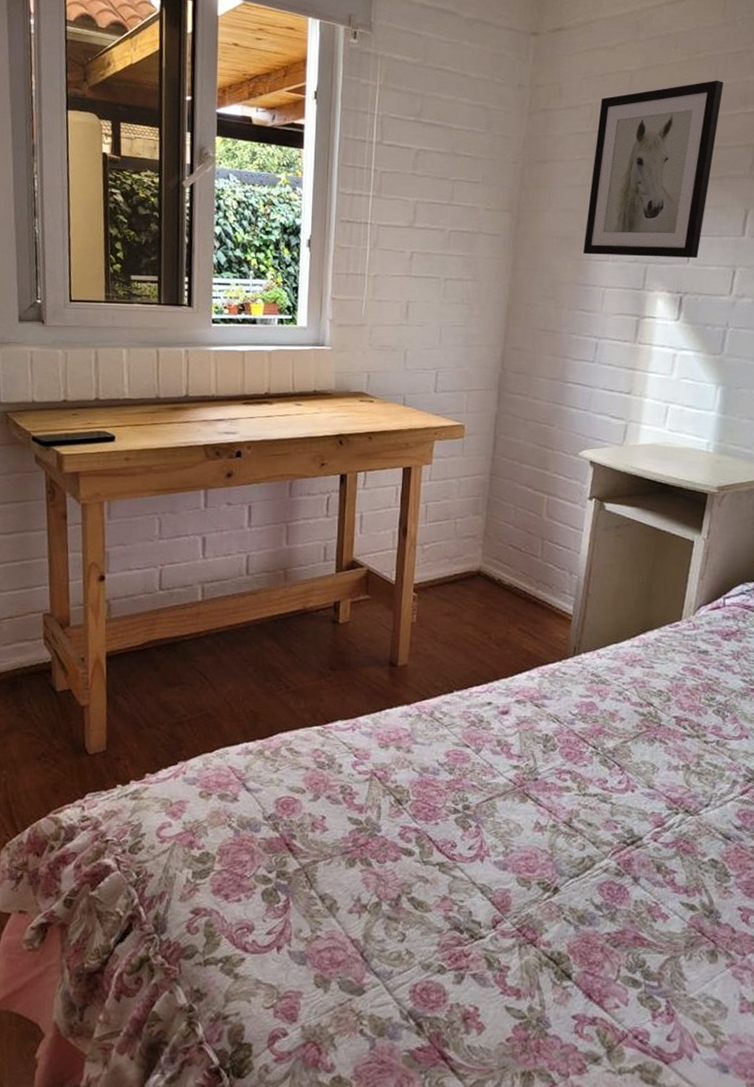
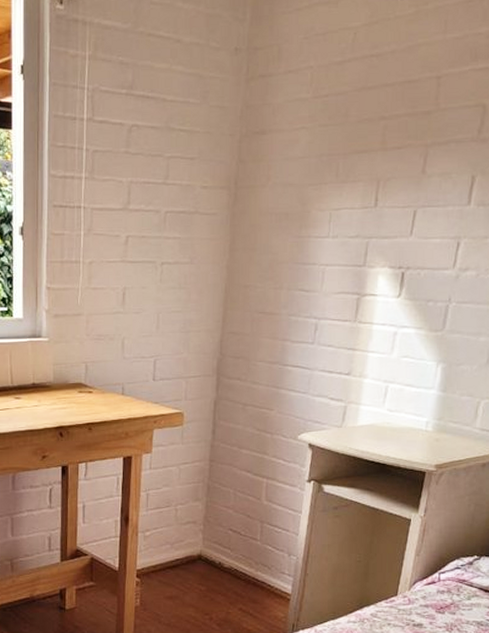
wall art: present [582,80,724,259] -> none [302,33,453,232]

